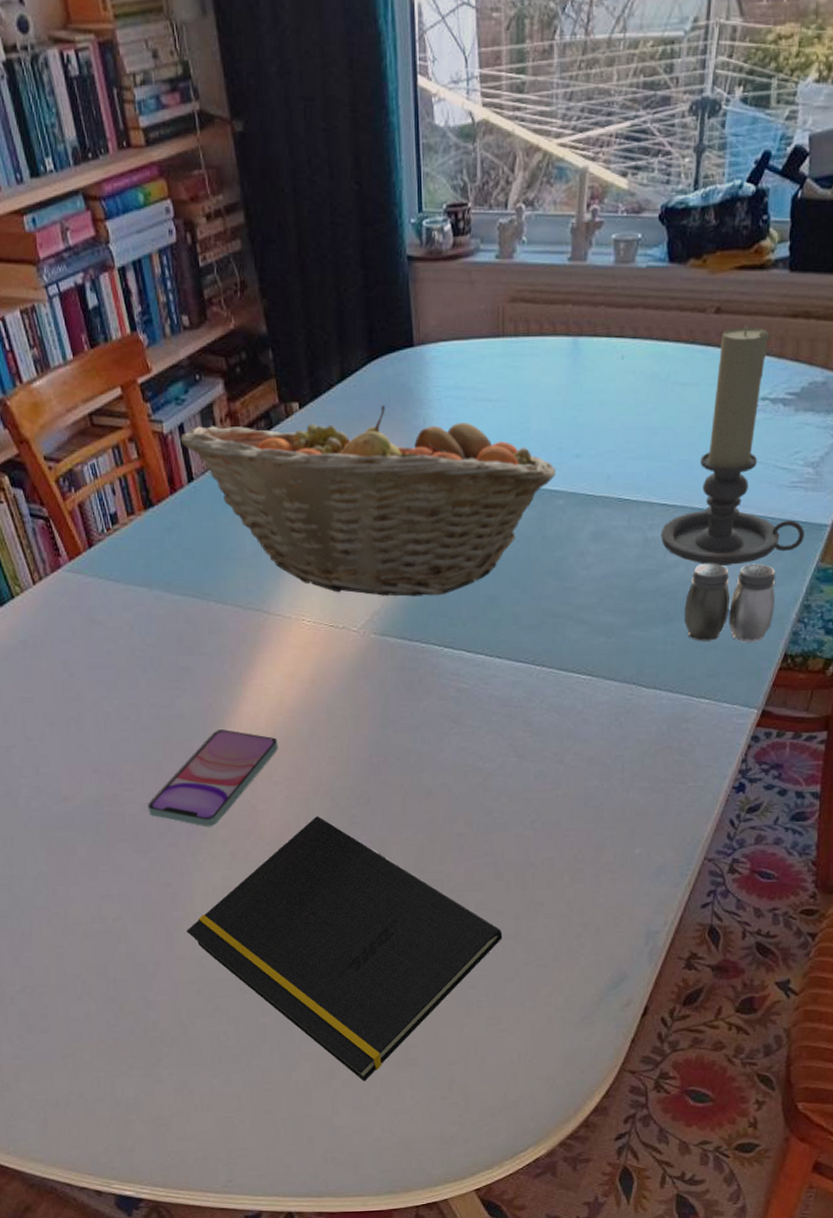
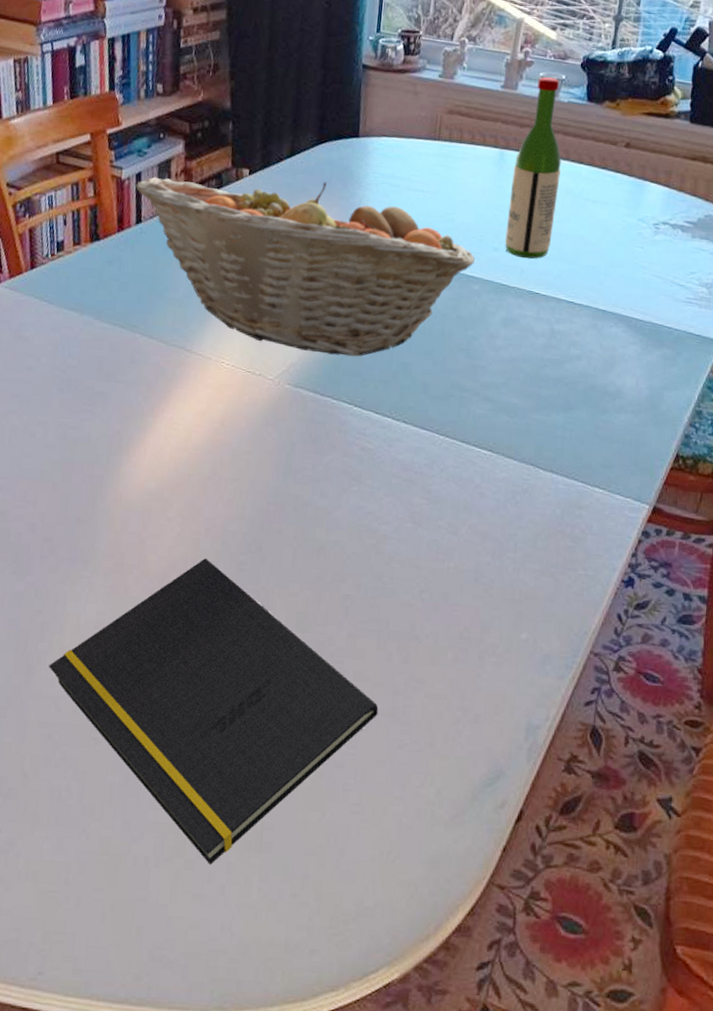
smartphone: present [148,729,278,827] -> none [35,458,178,557]
wine bottle: none [587,239,643,462] -> present [504,77,561,259]
candle holder: present [660,326,804,565] -> none [566,161,698,366]
salt and pepper shaker: present [684,563,775,643] -> none [583,360,670,440]

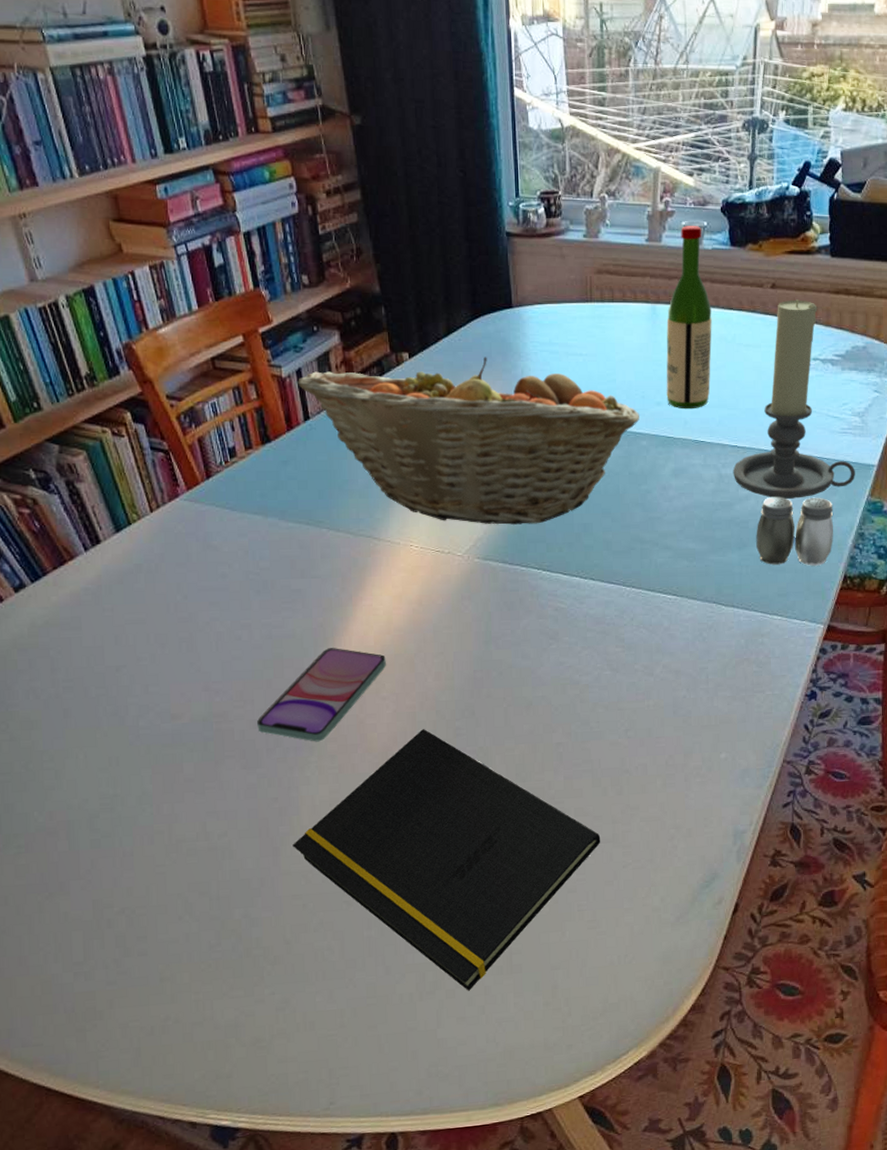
smartphone: none [35,458,178,557] -> present [257,648,386,742]
candle holder: none [566,161,698,366] -> present [732,299,855,499]
salt and pepper shaker: none [583,360,670,440] -> present [756,497,833,566]

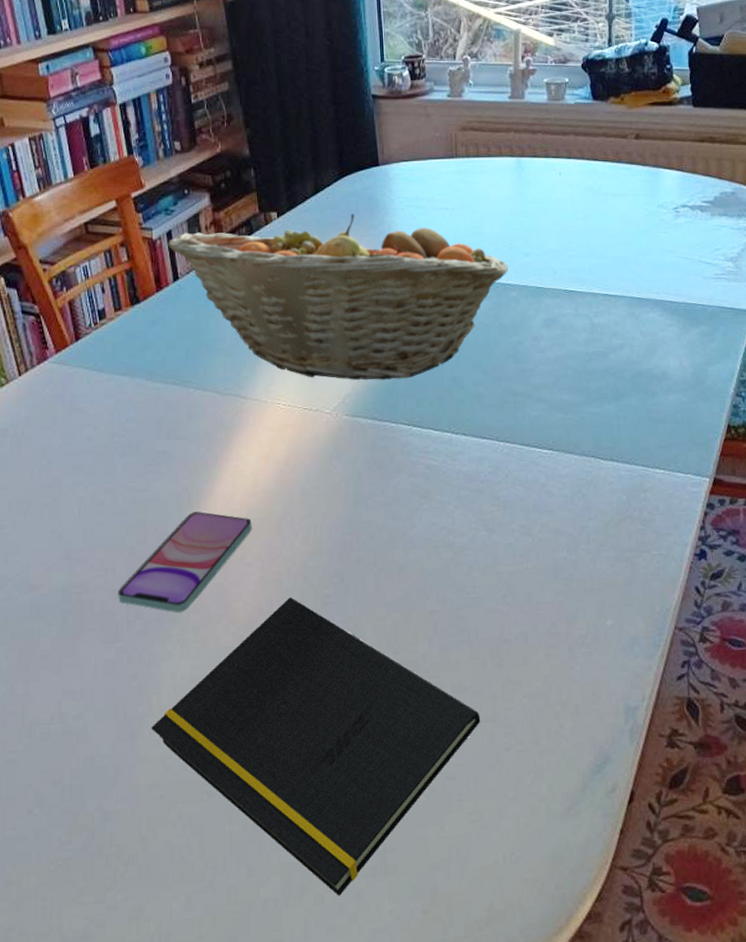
wine bottle: present [666,226,712,410] -> none [532,82,579,260]
candle holder: present [732,299,855,499] -> none [605,149,733,347]
salt and pepper shaker: present [756,497,833,566] -> none [632,344,714,416]

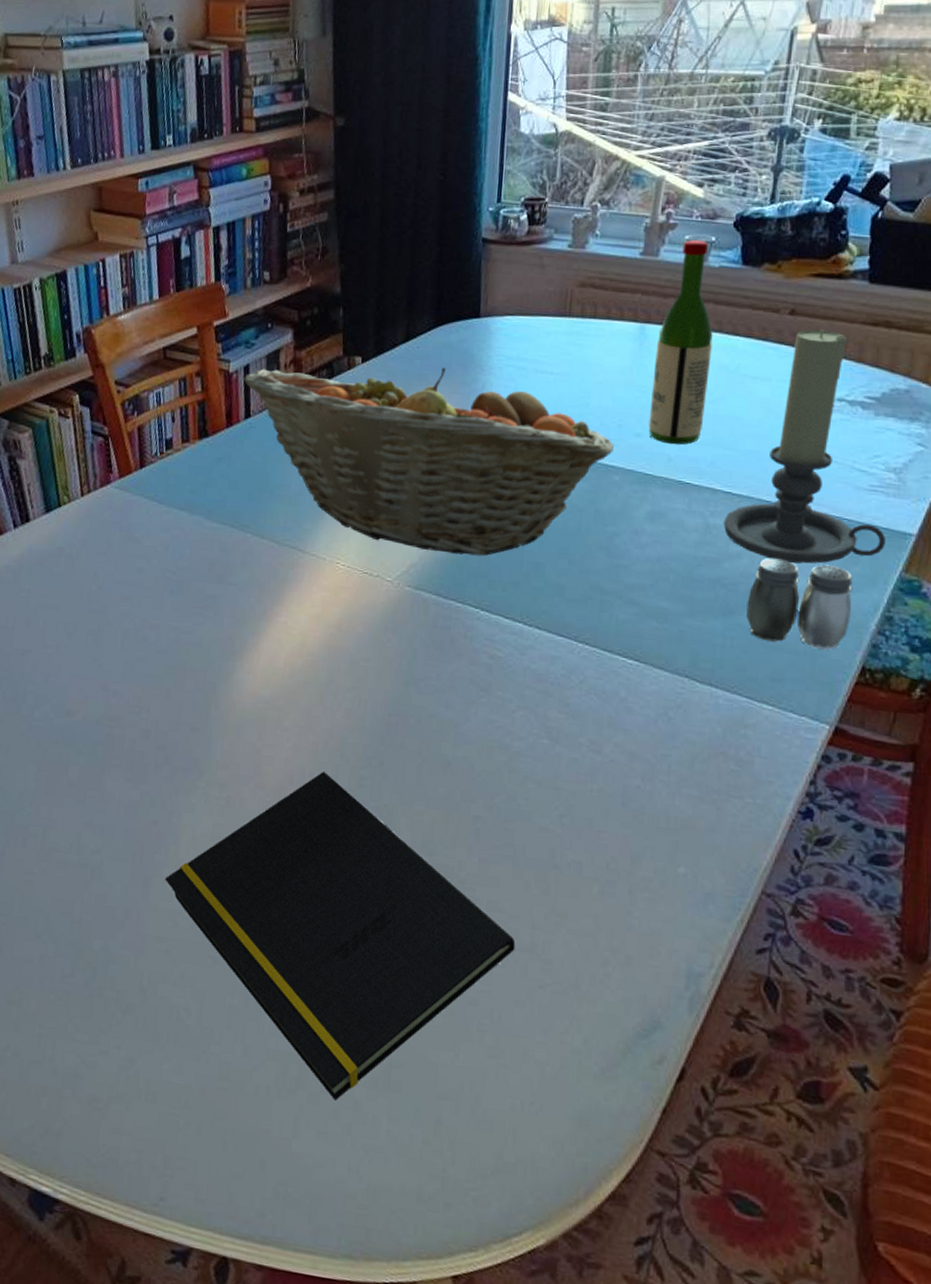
smartphone: present [118,511,252,613] -> none [149,663,294,766]
wine bottle: none [532,82,579,260] -> present [648,240,713,445]
candle holder: none [605,149,733,347] -> present [723,329,886,564]
salt and pepper shaker: none [632,344,714,416] -> present [746,558,852,650]

